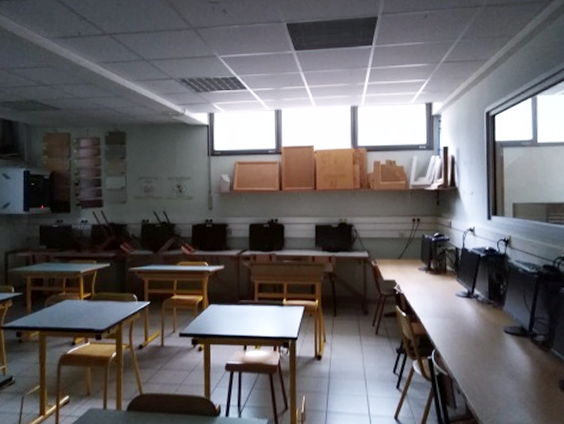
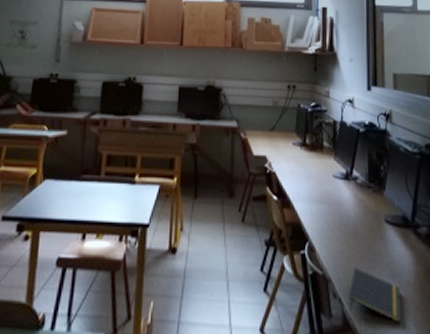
notepad: none [471,370,519,414] -> present [349,268,402,324]

